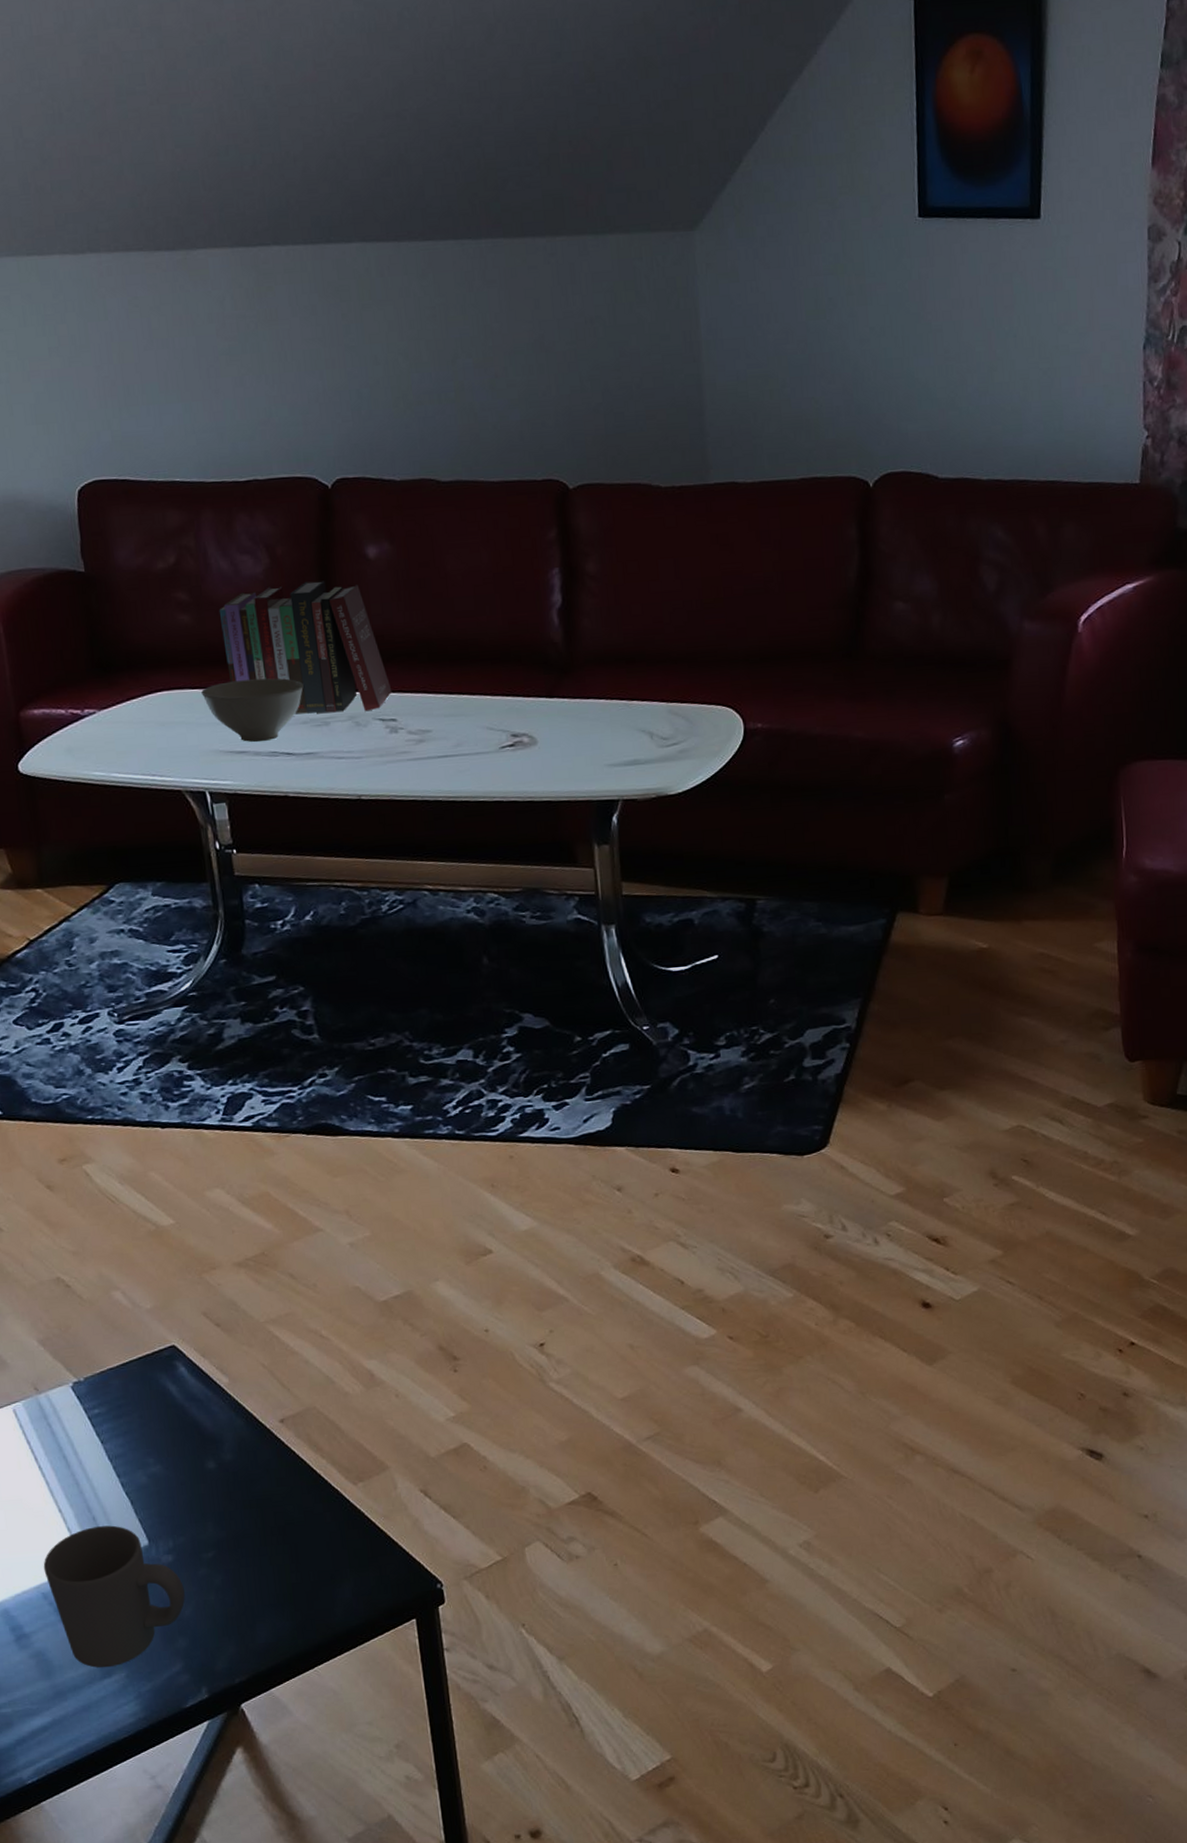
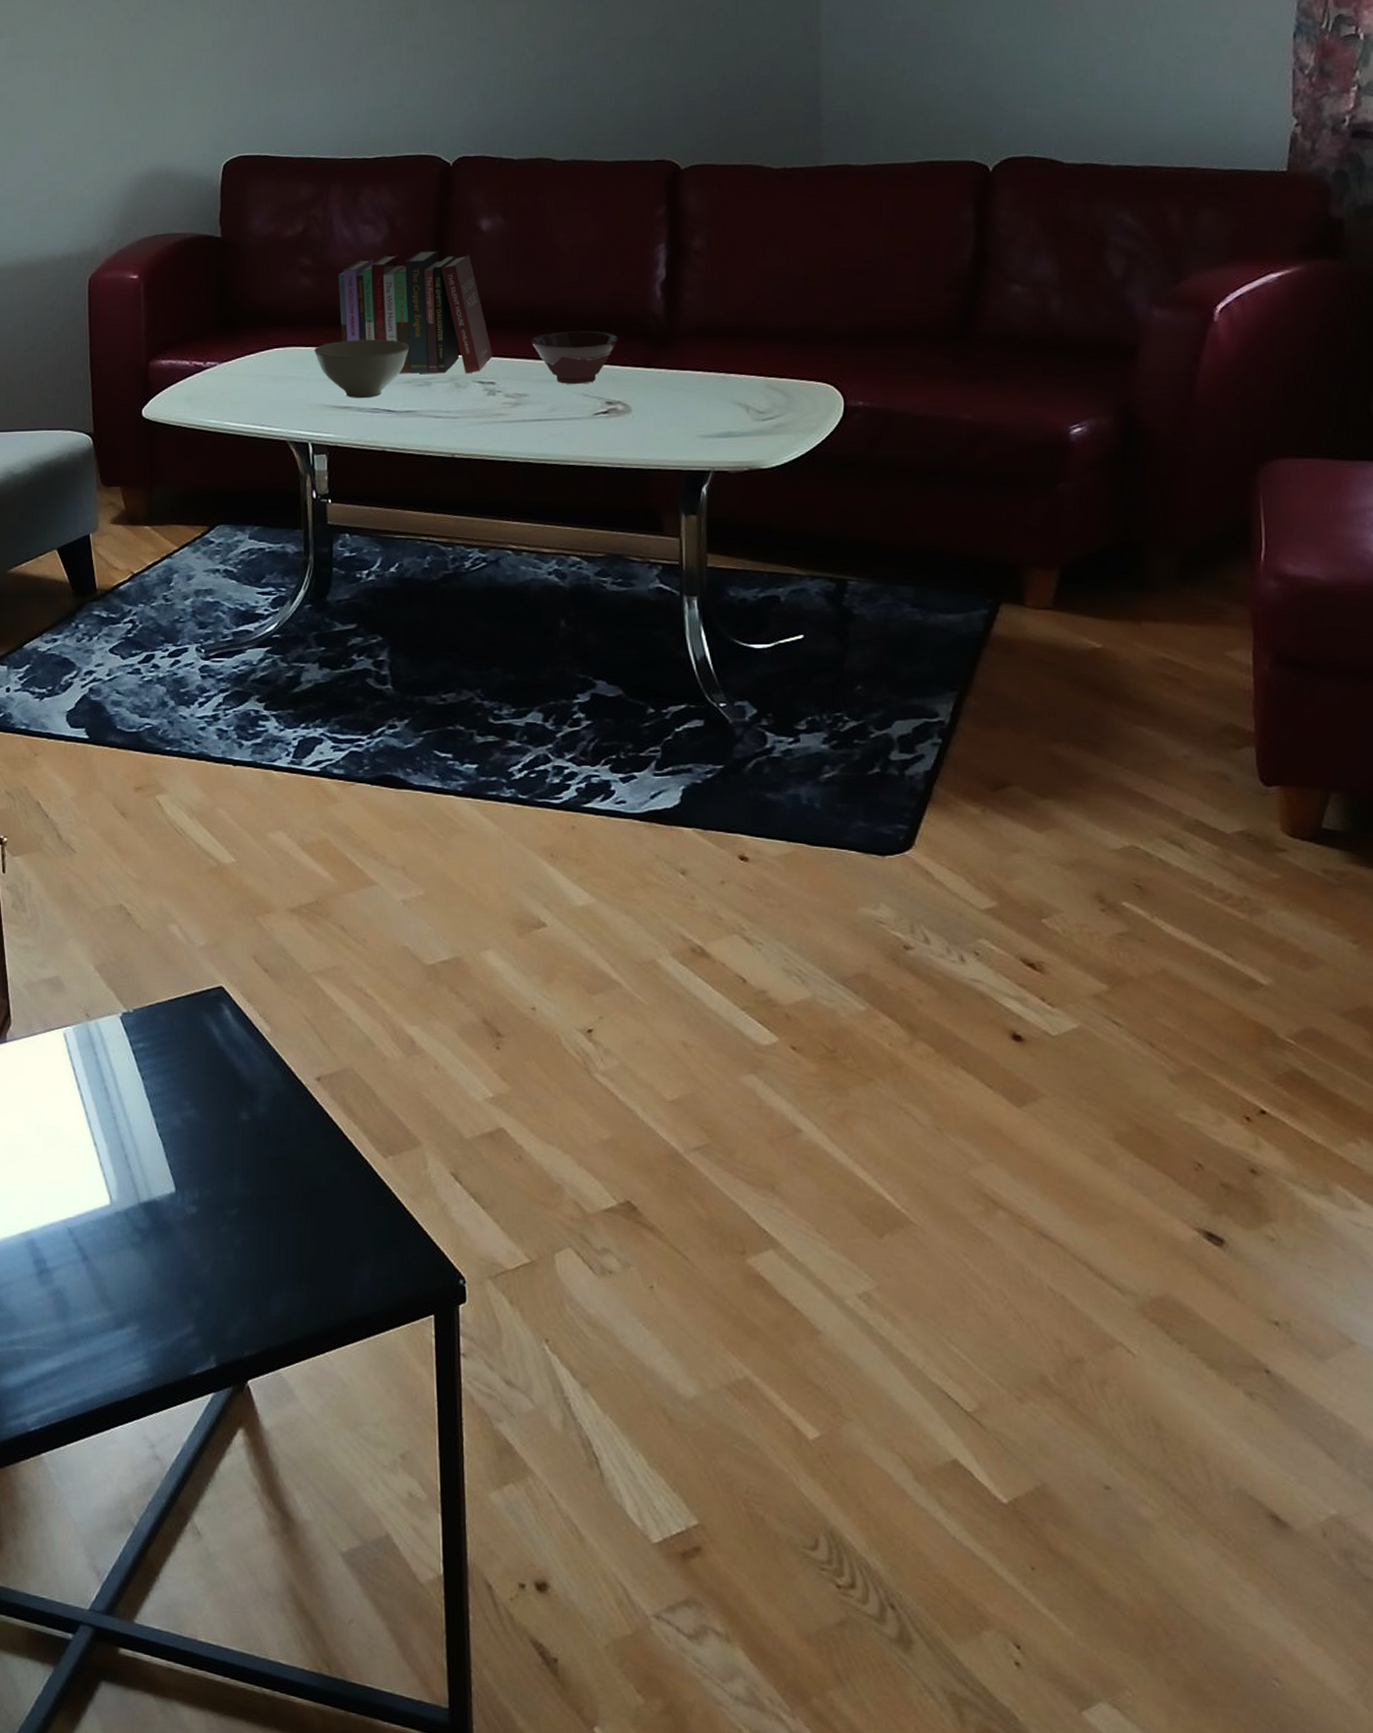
mug: present [43,1525,185,1668] -> none [73,1165,204,1318]
bowl: none [429,661,519,719] -> present [531,330,618,385]

